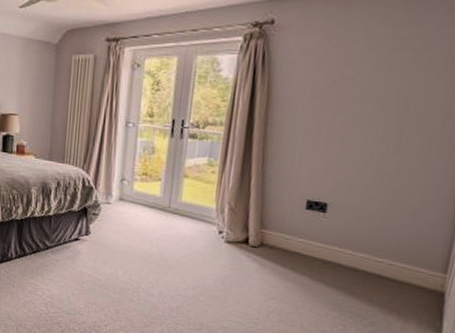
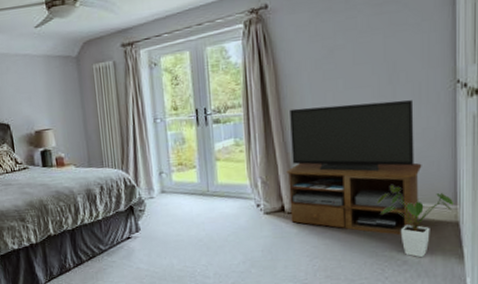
tv stand: none [253,137,420,294] -> present [285,100,422,236]
house plant: none [354,238,443,323] -> present [377,185,453,258]

